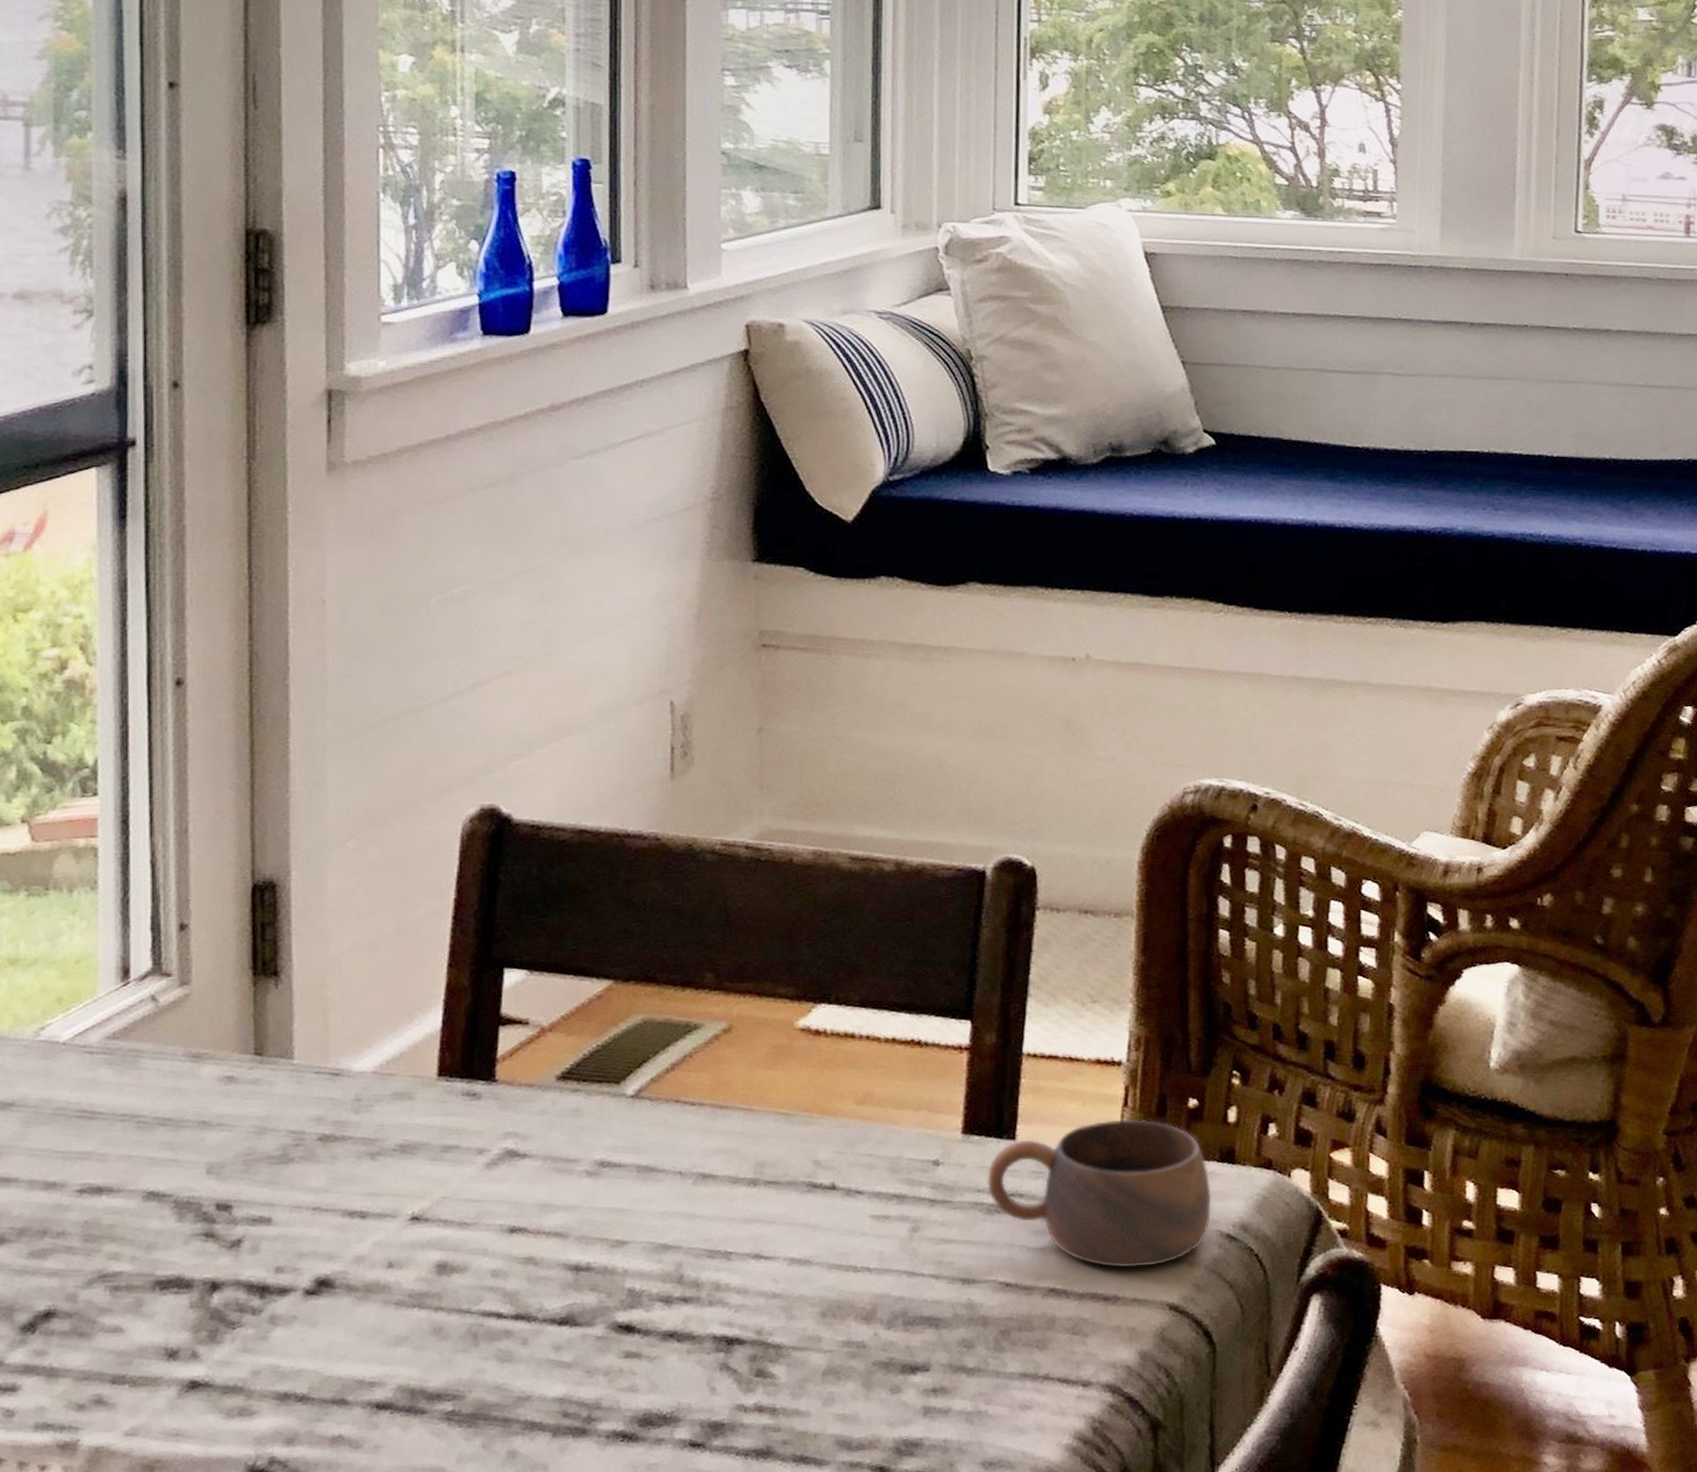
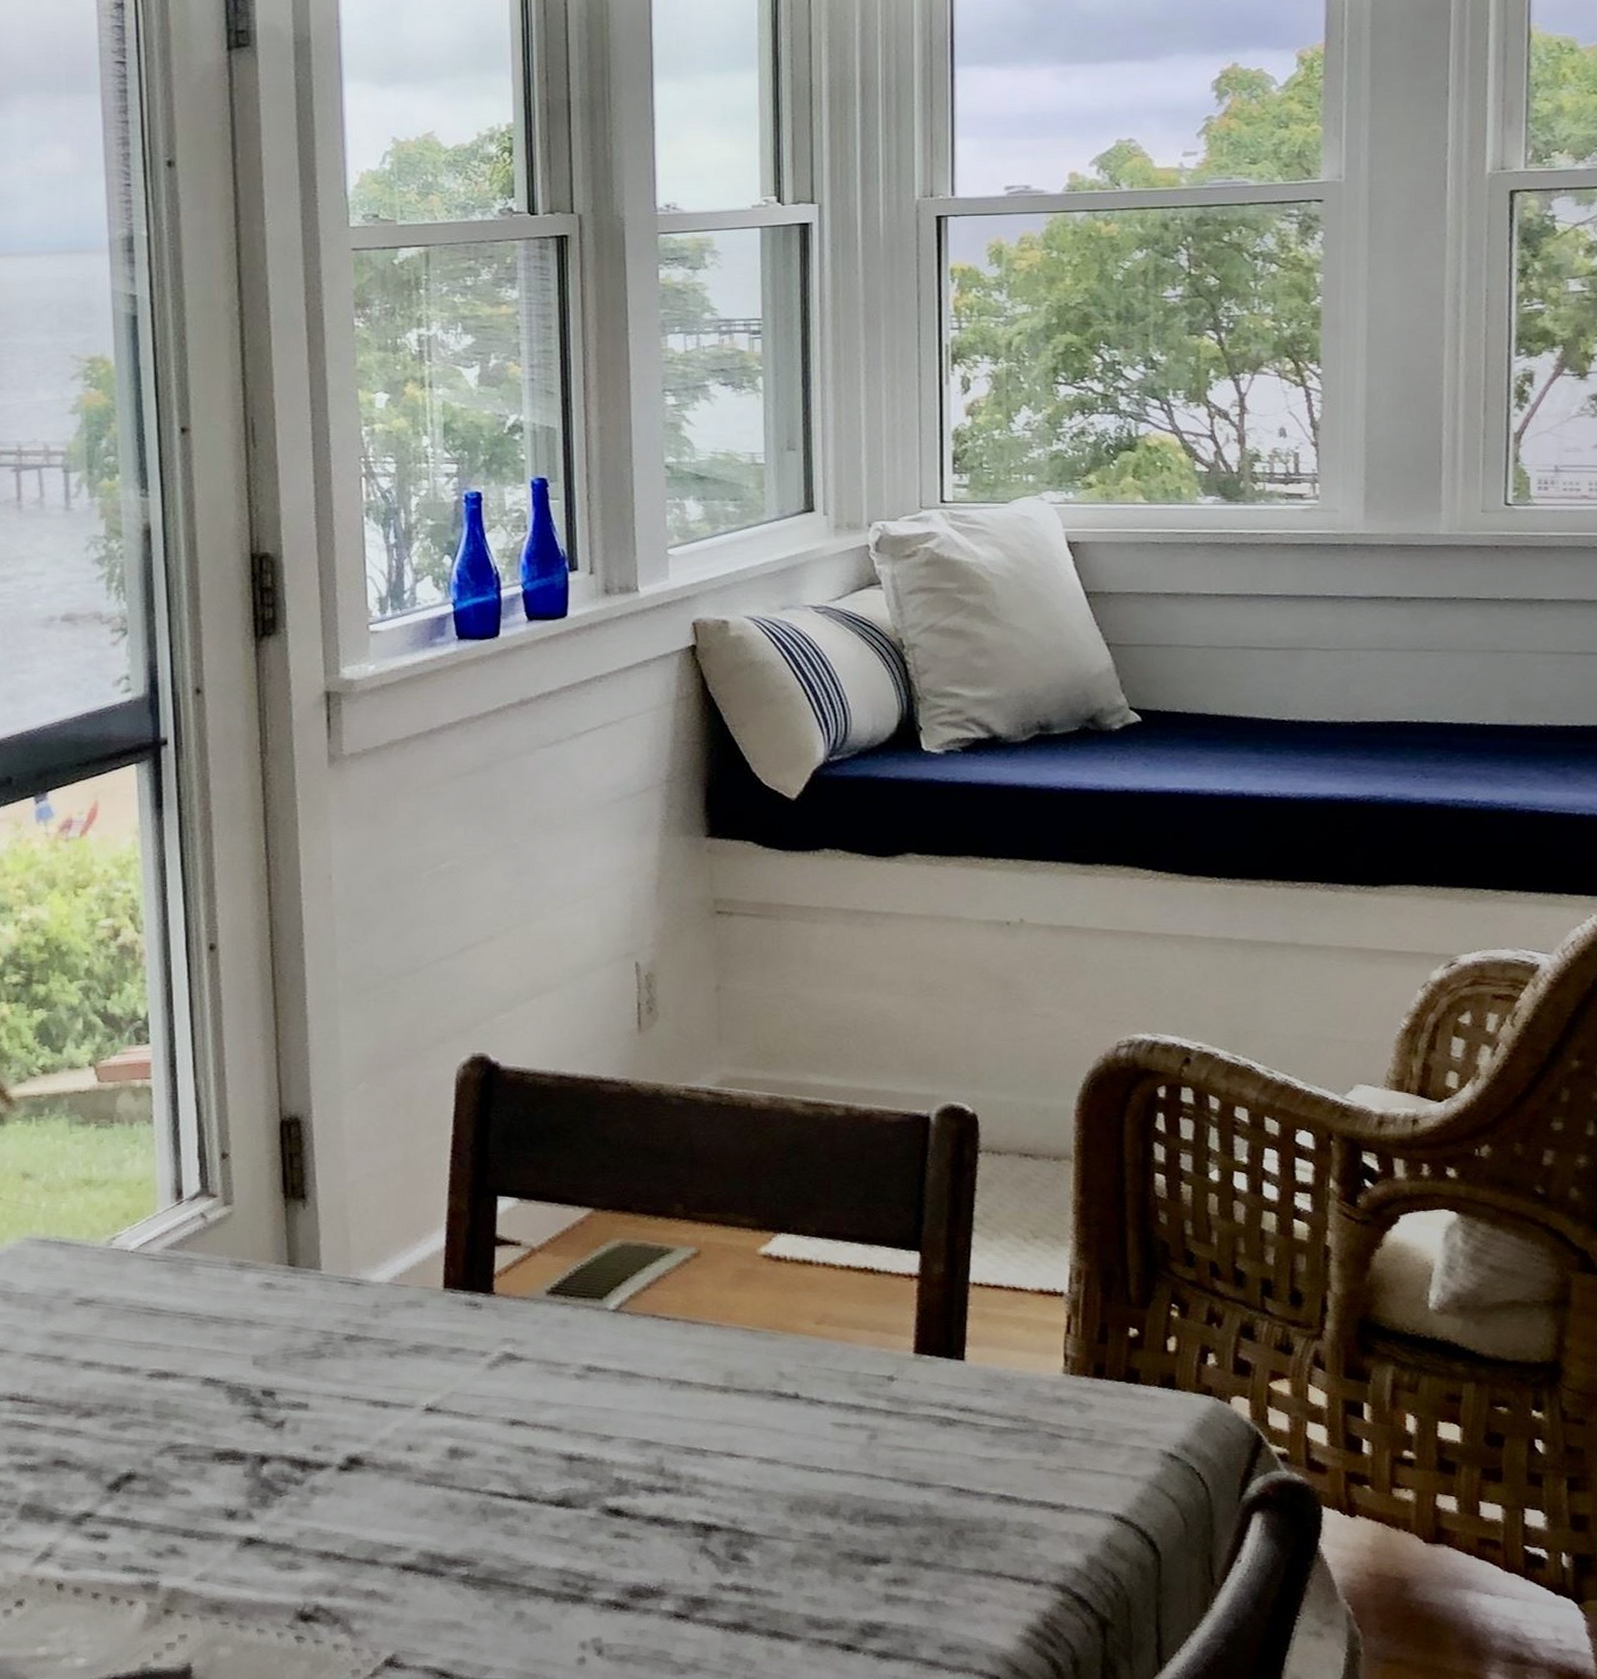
cup: present [987,1119,1212,1268] -> none [939,1345,1154,1480]

